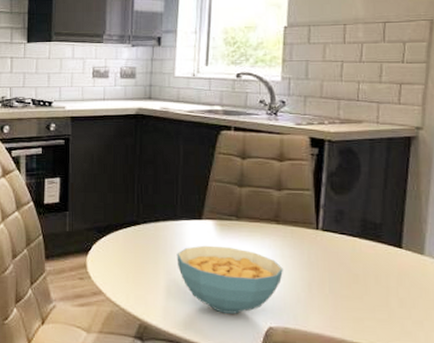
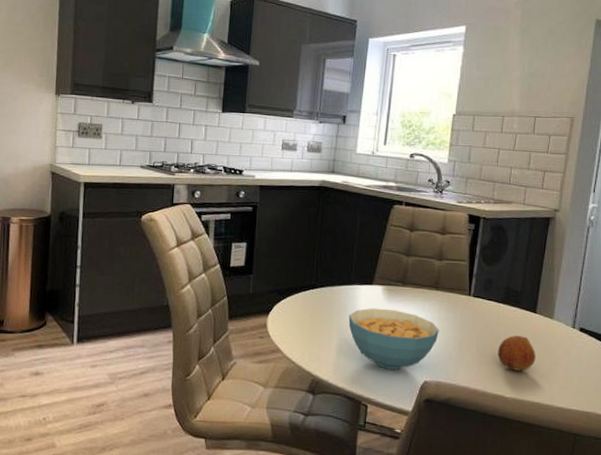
fruit: none [356,274,405,316] -> present [497,335,536,371]

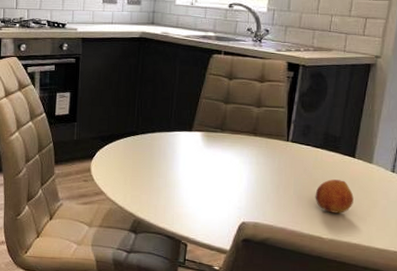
cereal bowl: present [348,308,439,370] -> none [168,153,257,211]

